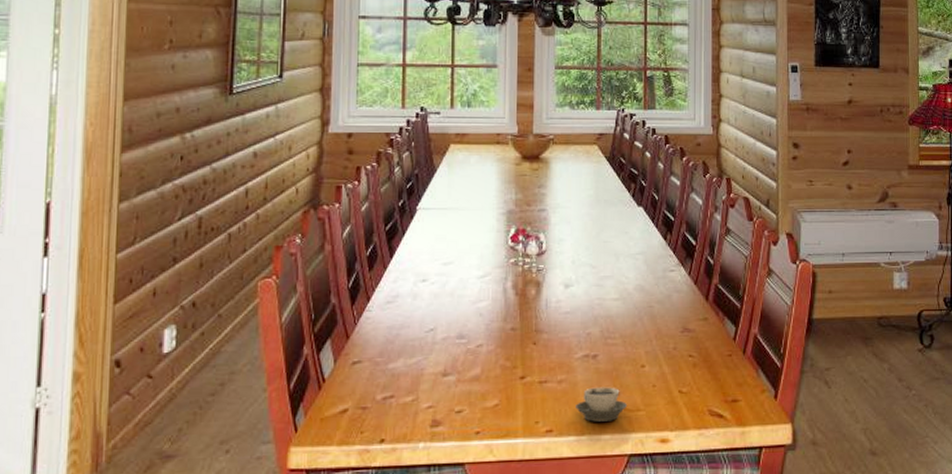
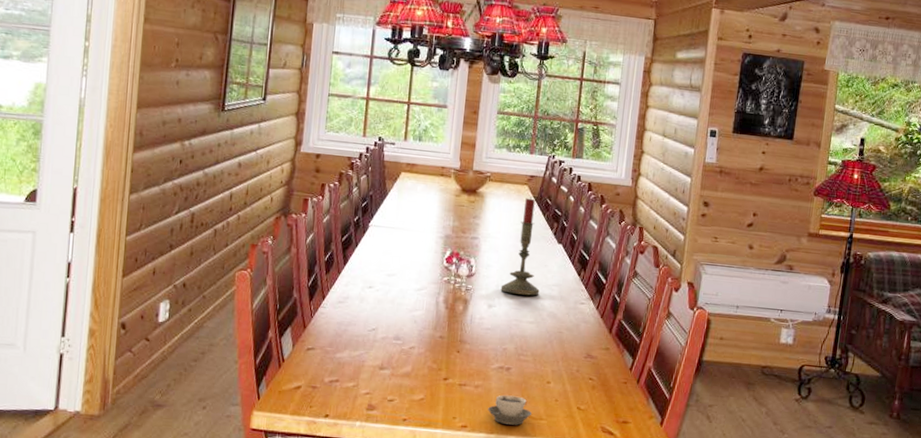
candle: none [577,157,622,269] -> present [500,197,540,296]

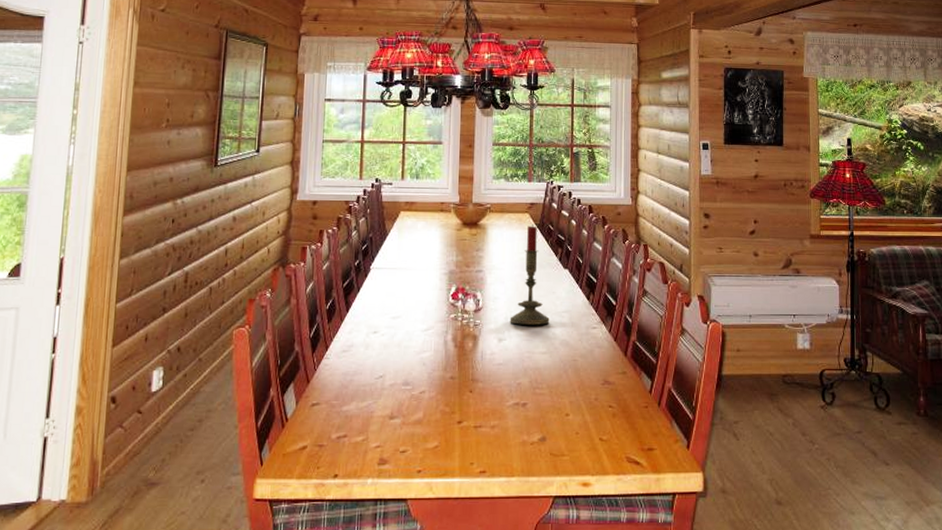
cup: present [488,395,532,425] -> none [506,433,552,465]

